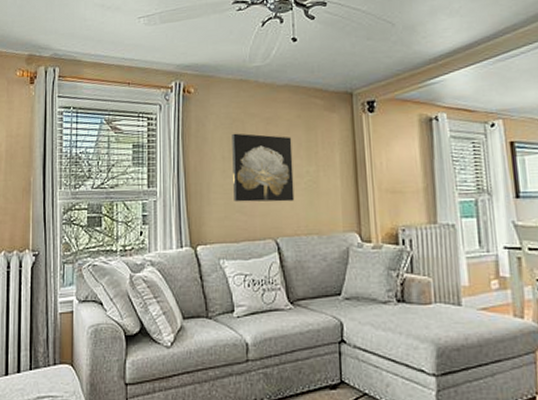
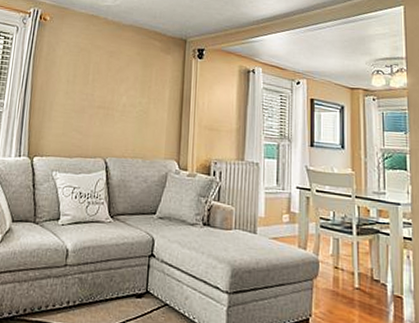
wall art: present [232,133,295,202] -> none [72,61,130,127]

